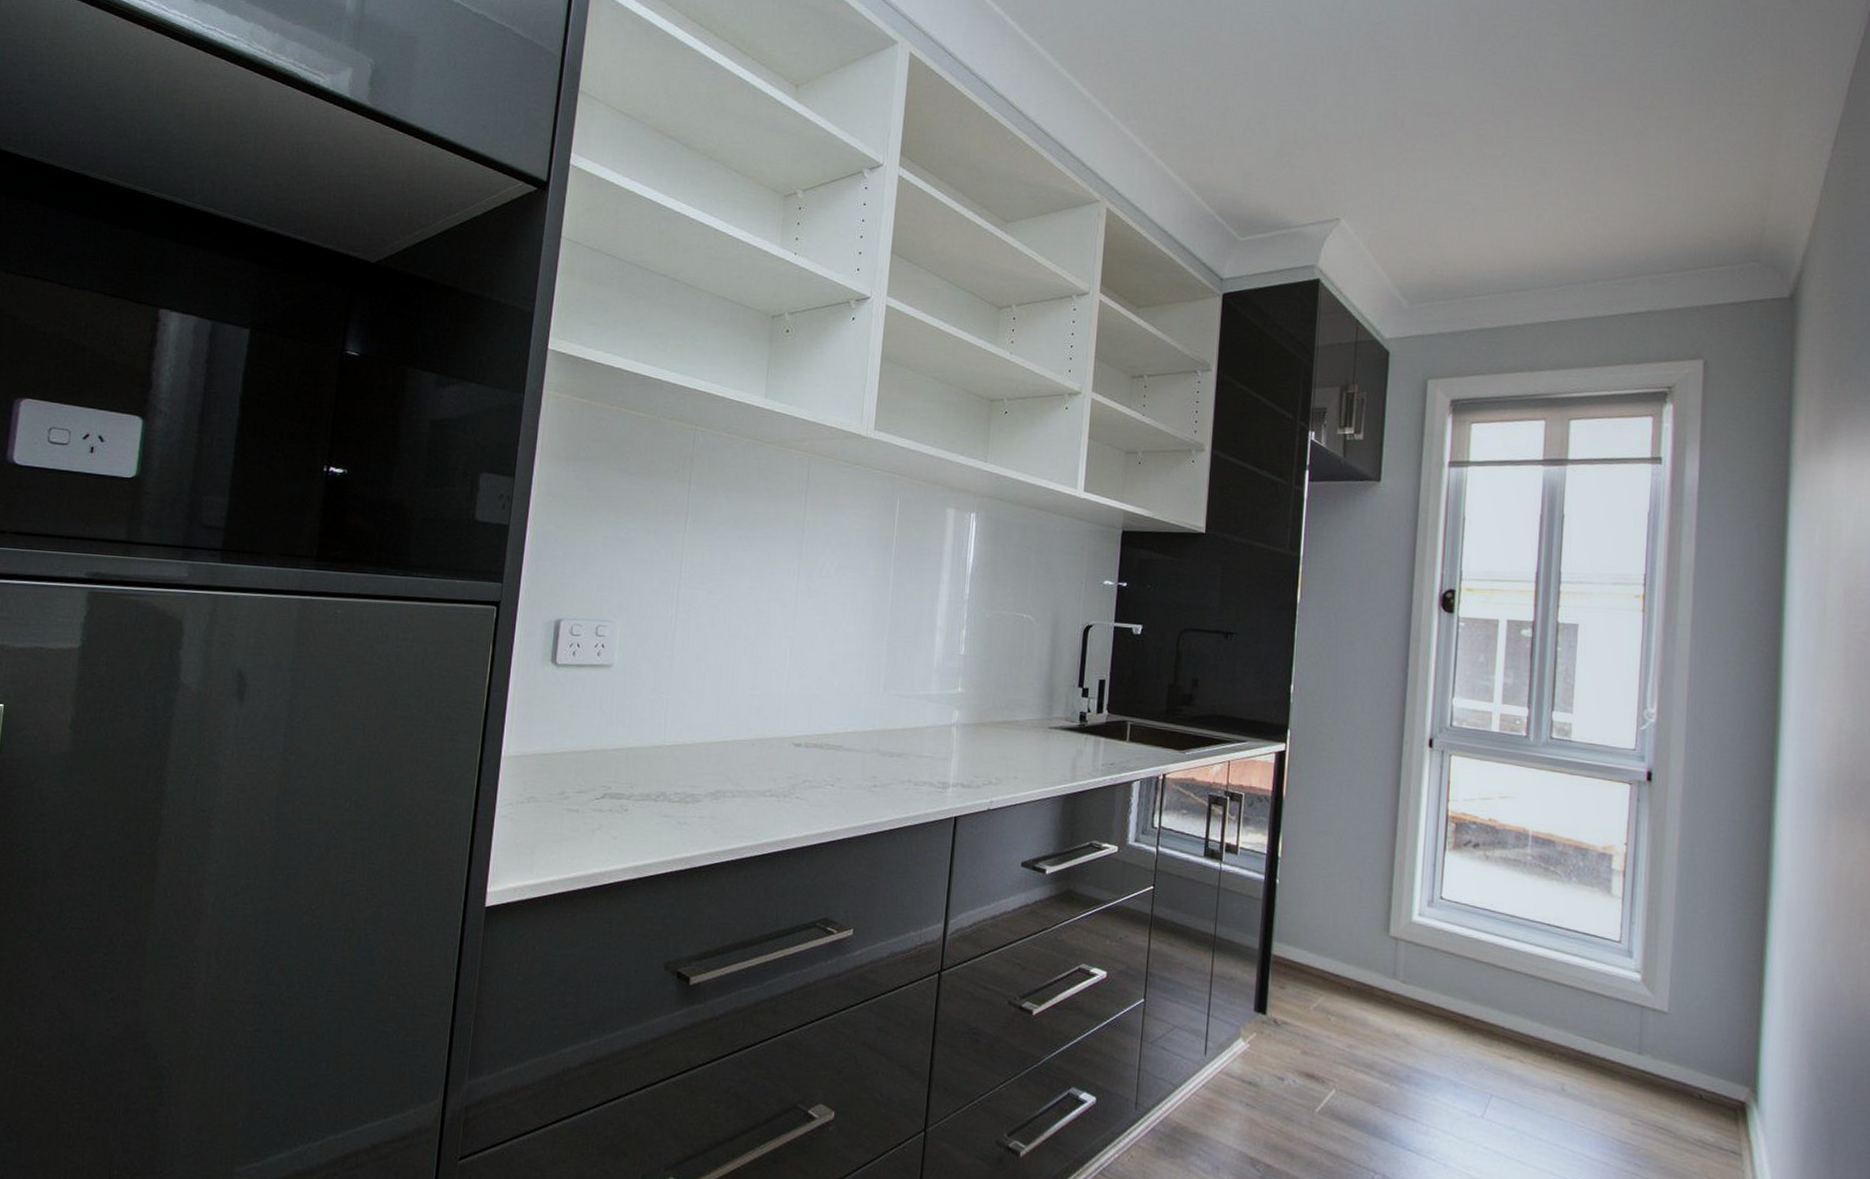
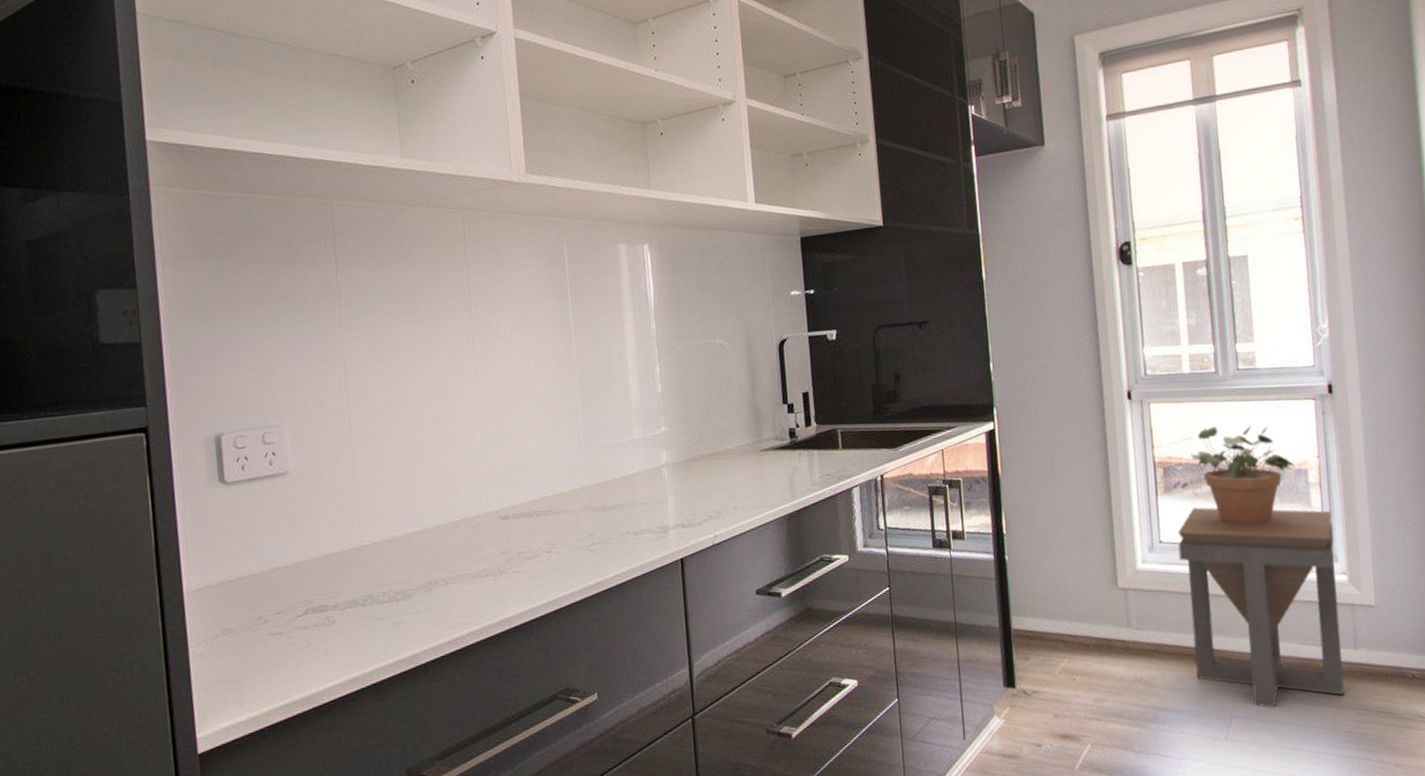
side table: none [1458,870,1633,1100] -> present [1178,507,1344,708]
potted plant: none [1487,791,1600,902] -> present [1191,426,1296,525]

